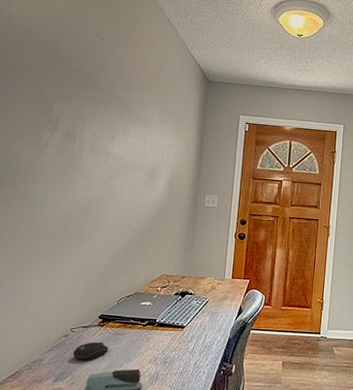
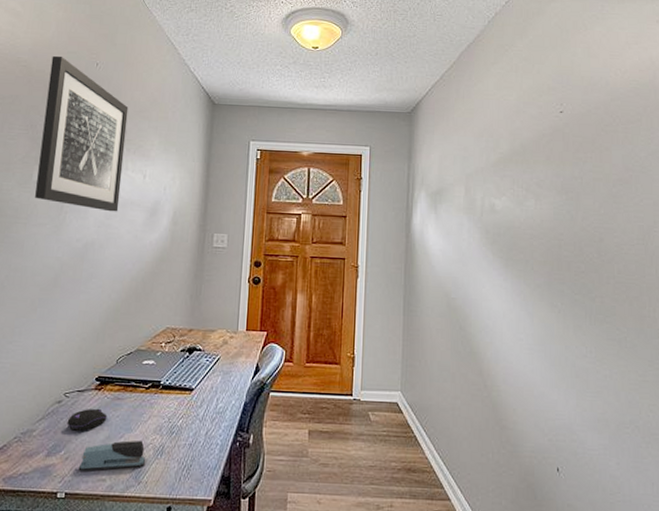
wall art: none [44,29,131,173] -> present [35,55,129,212]

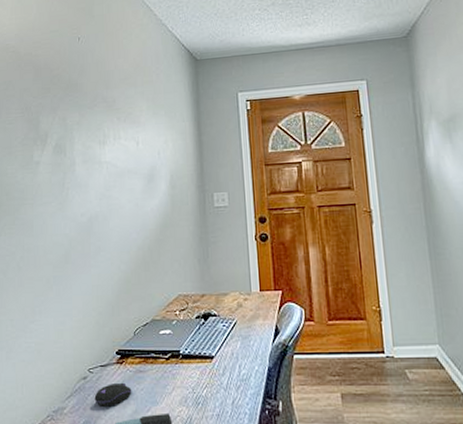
wall art: present [35,55,129,212] -> none [37,36,117,183]

